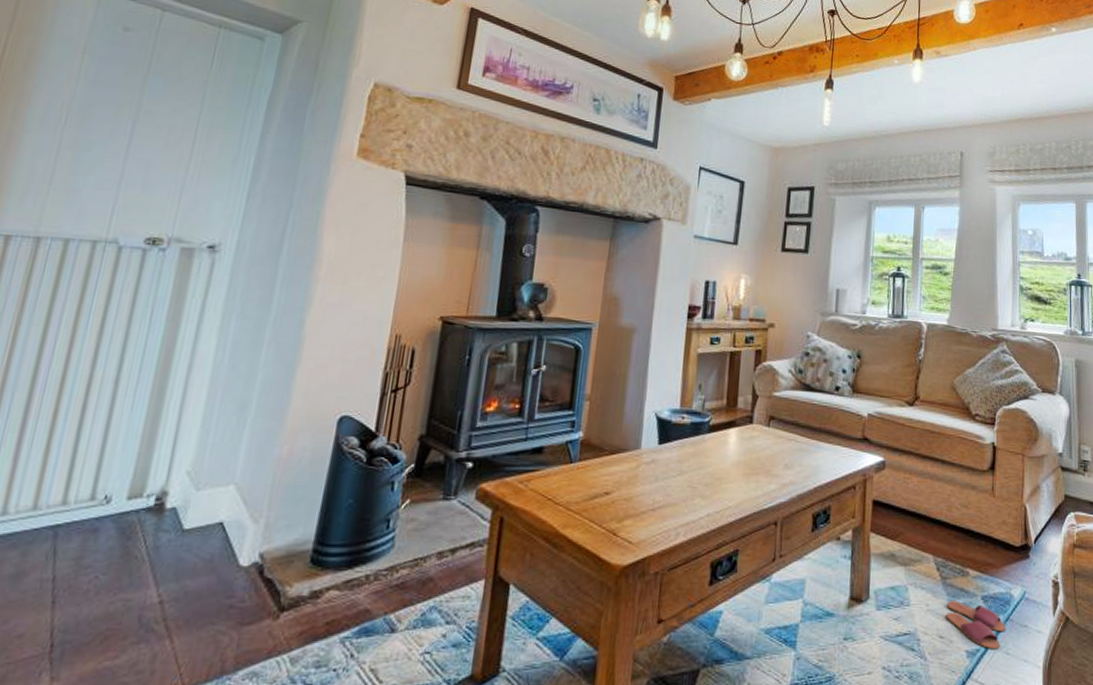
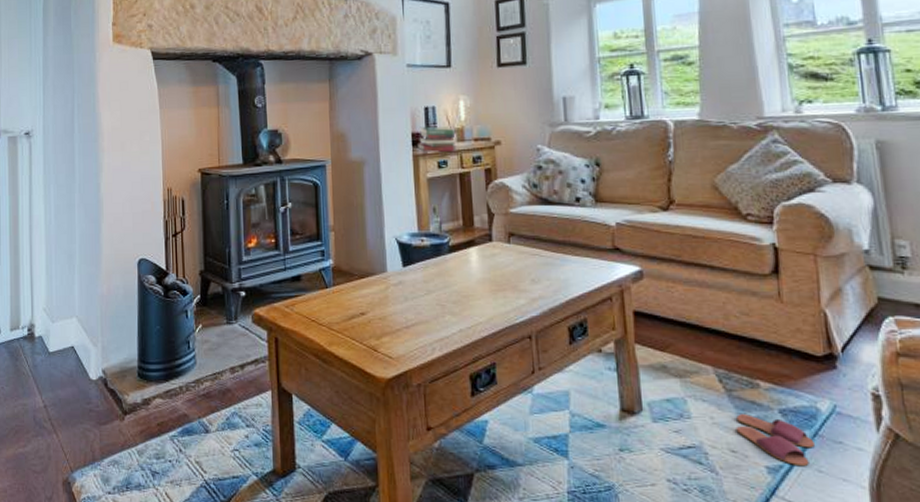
books: none [693,300,733,329] -> present [418,126,456,152]

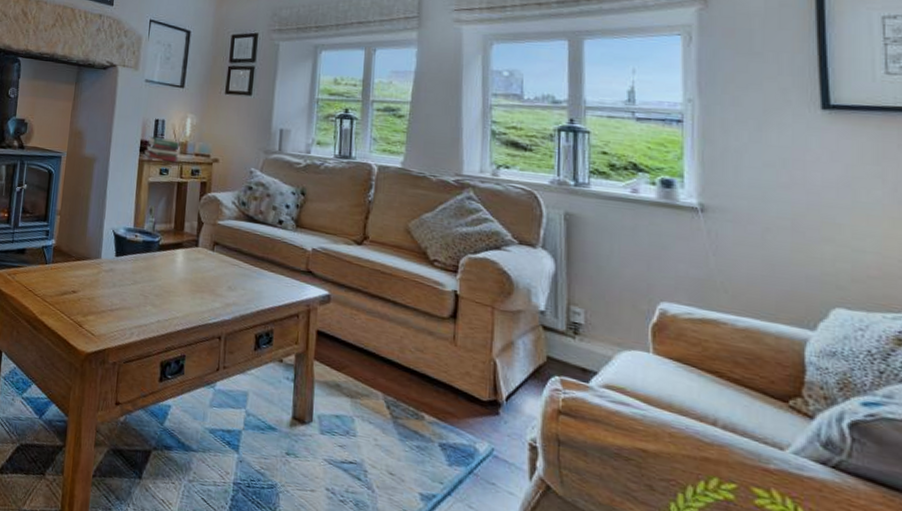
slippers: present [736,413,815,467] -> none [396,440,468,500]

